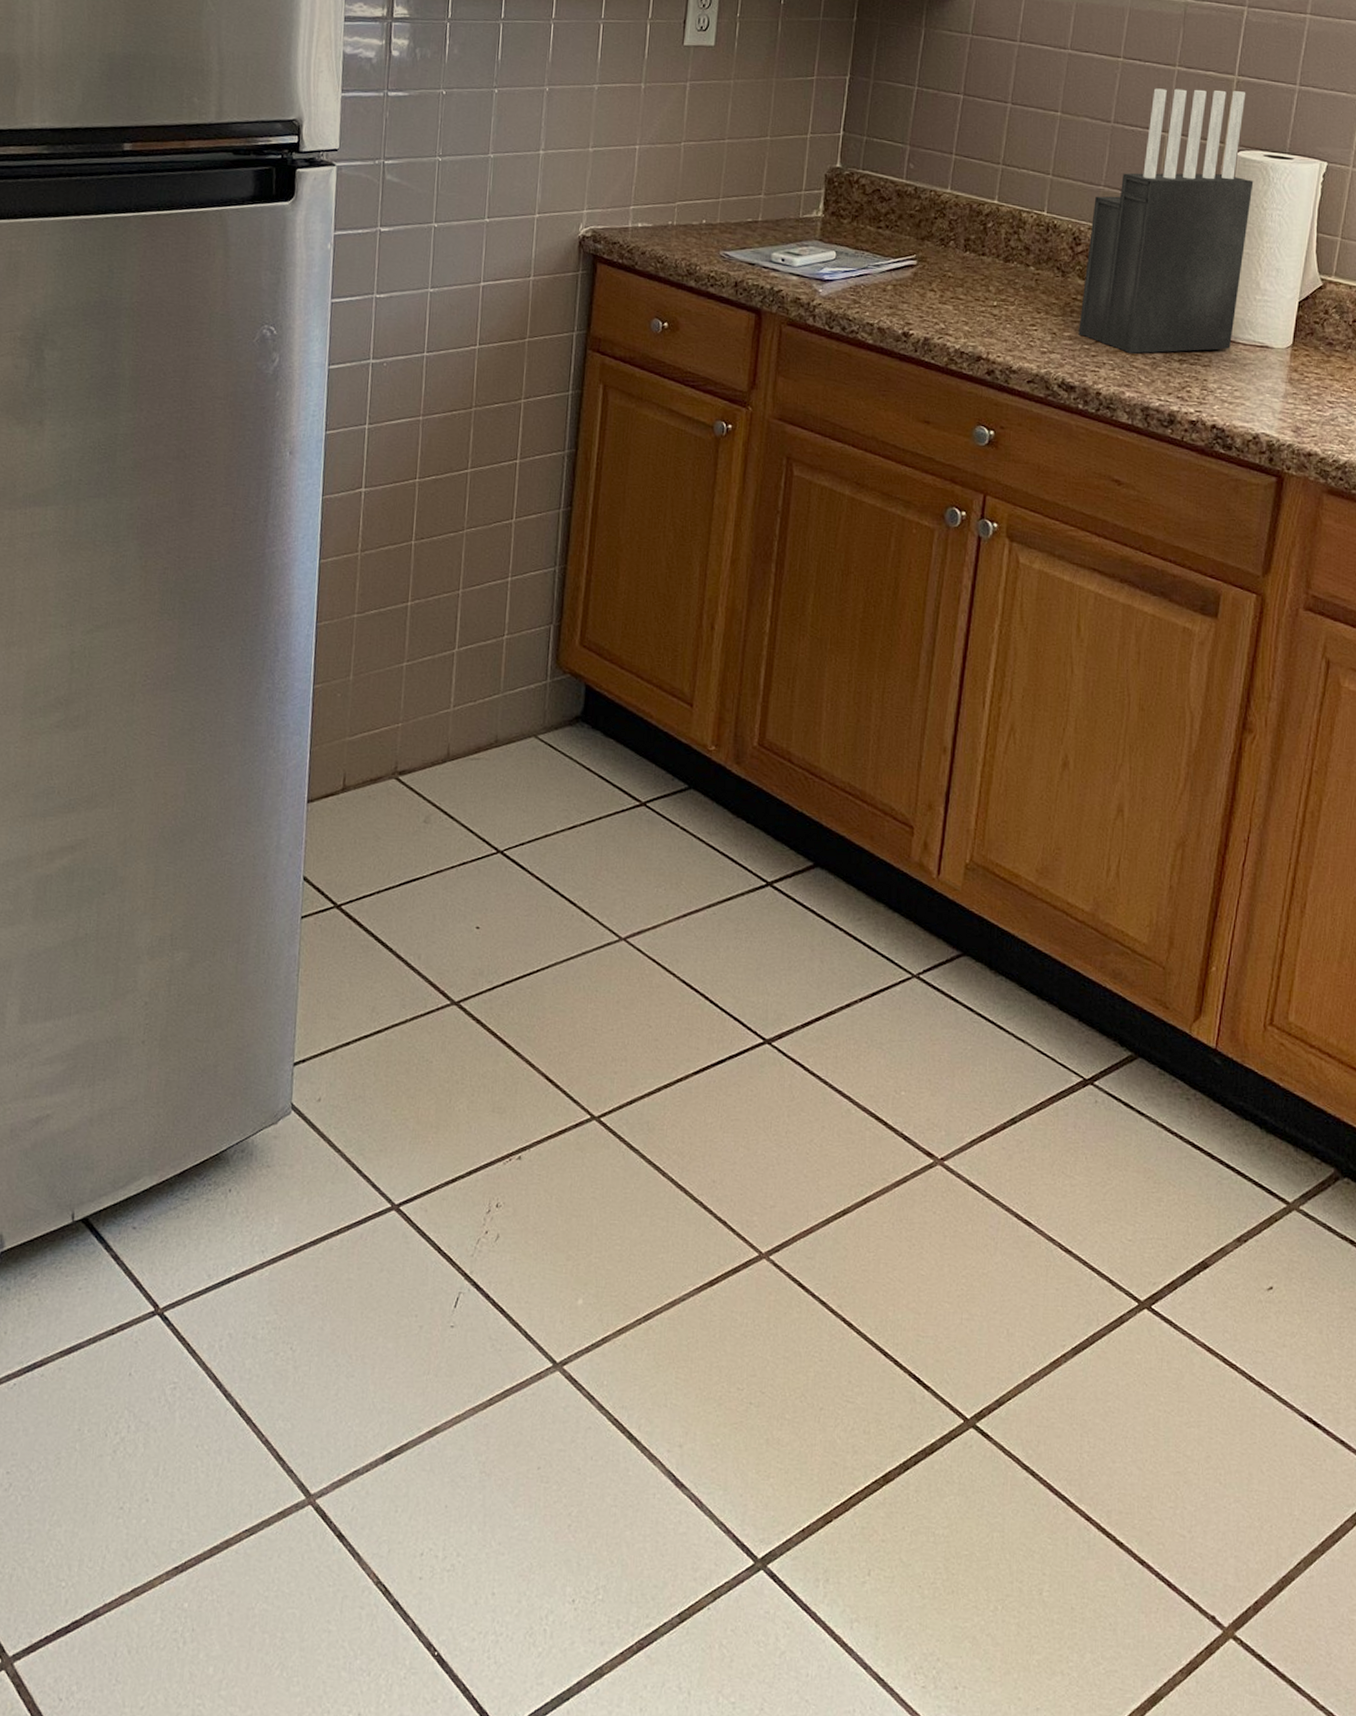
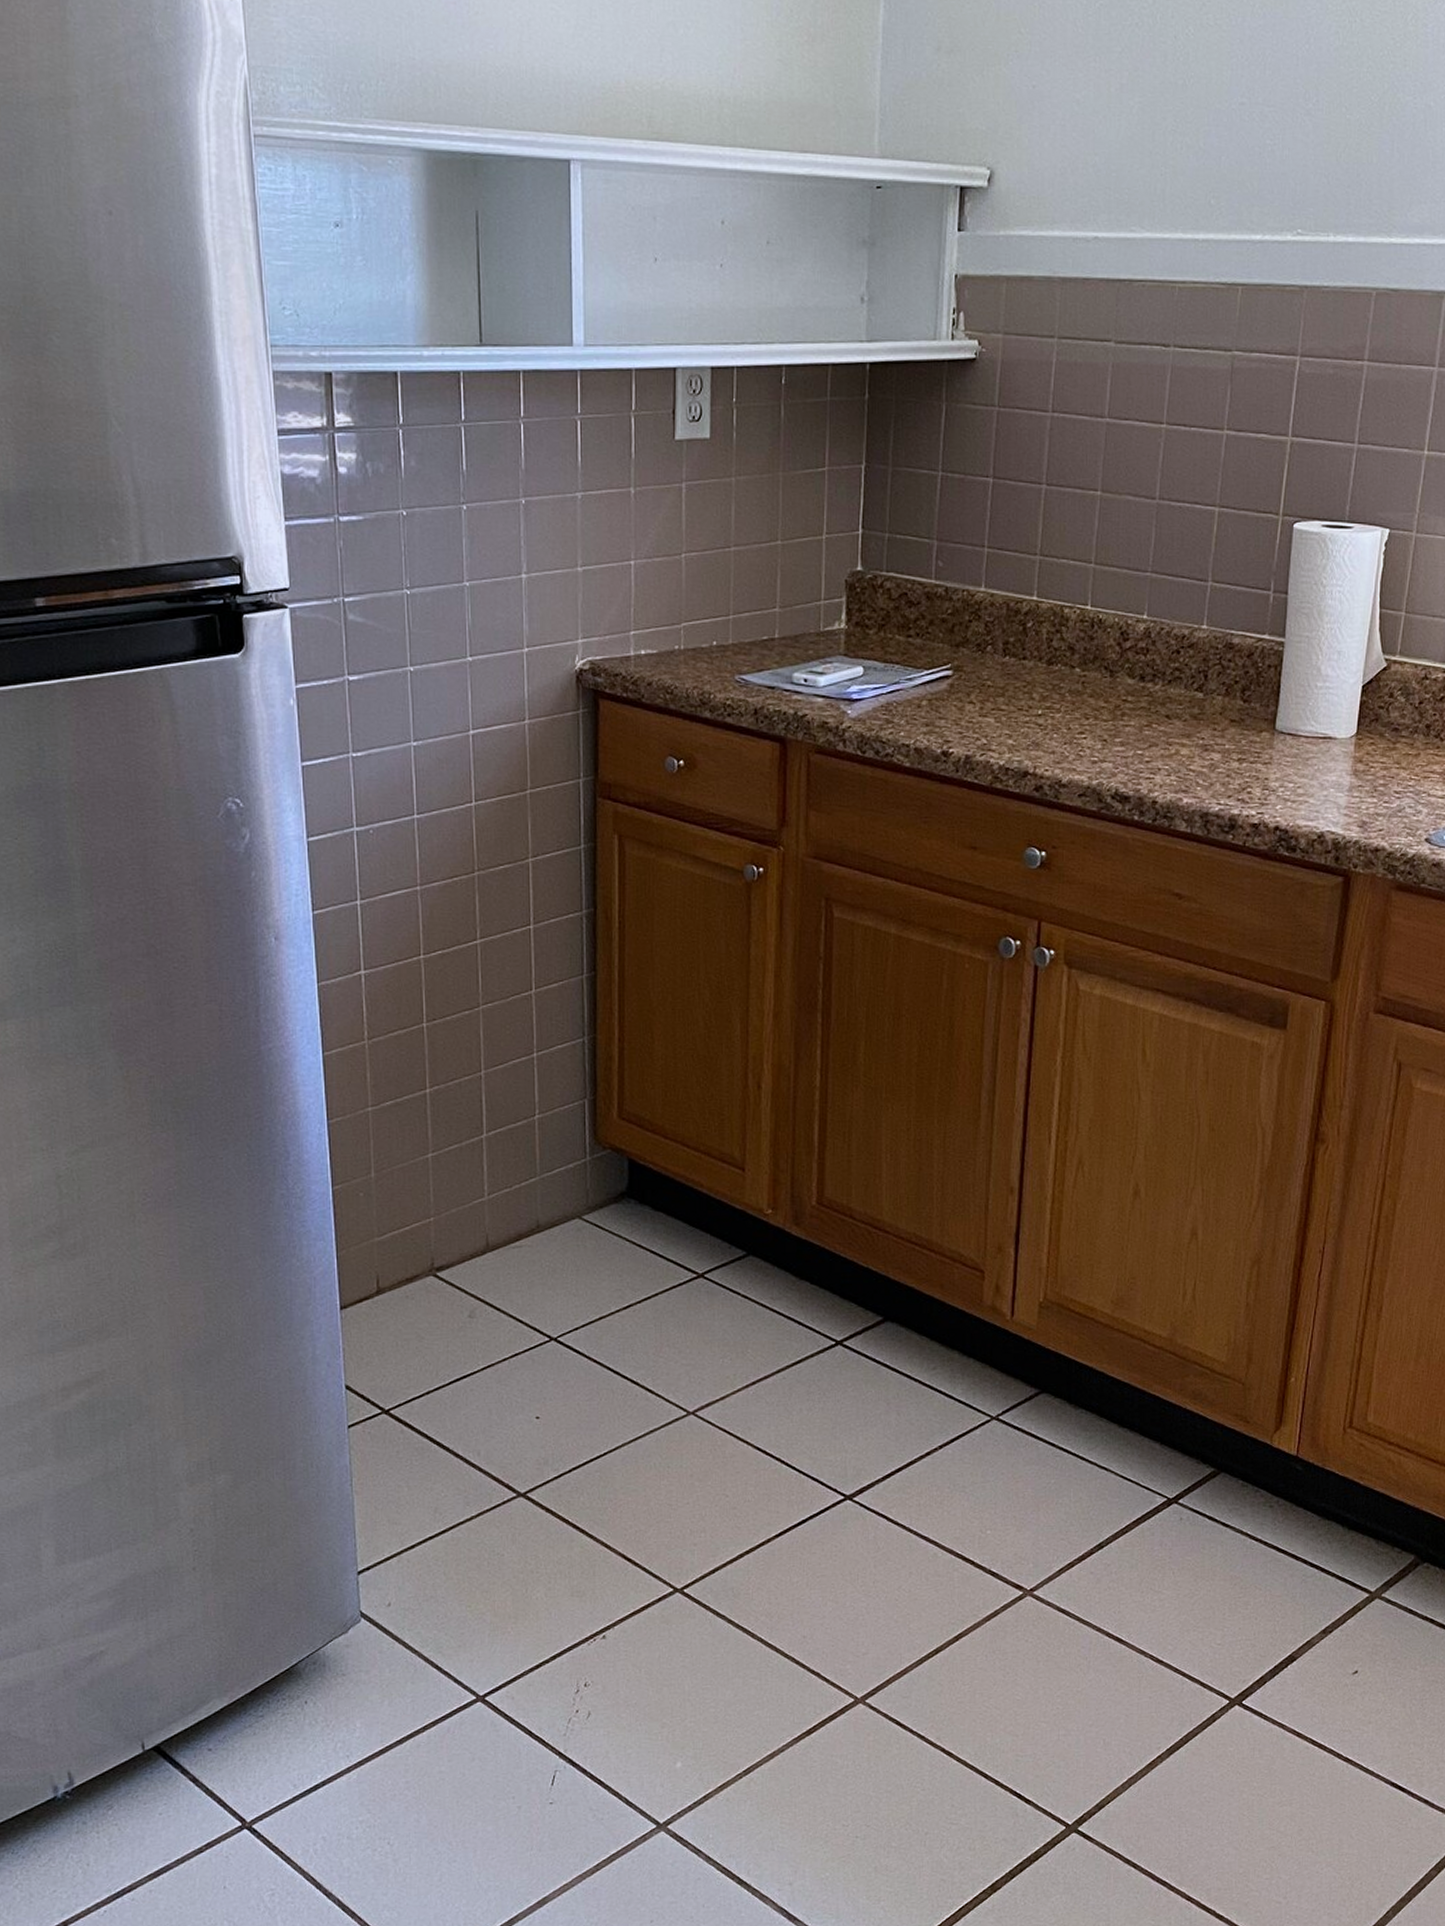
knife block: present [1078,88,1254,354] -> none [1130,454,1312,755]

